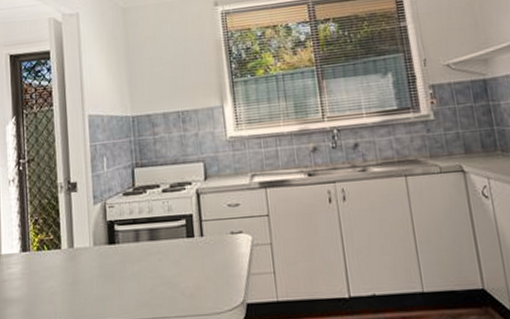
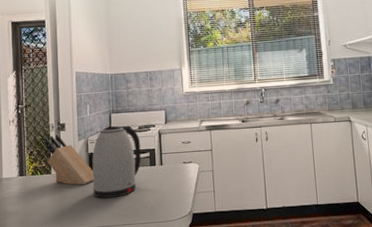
knife block: none [51,196,115,264] -> present [44,134,94,185]
kettle: none [111,183,175,282] -> present [92,125,141,198]

